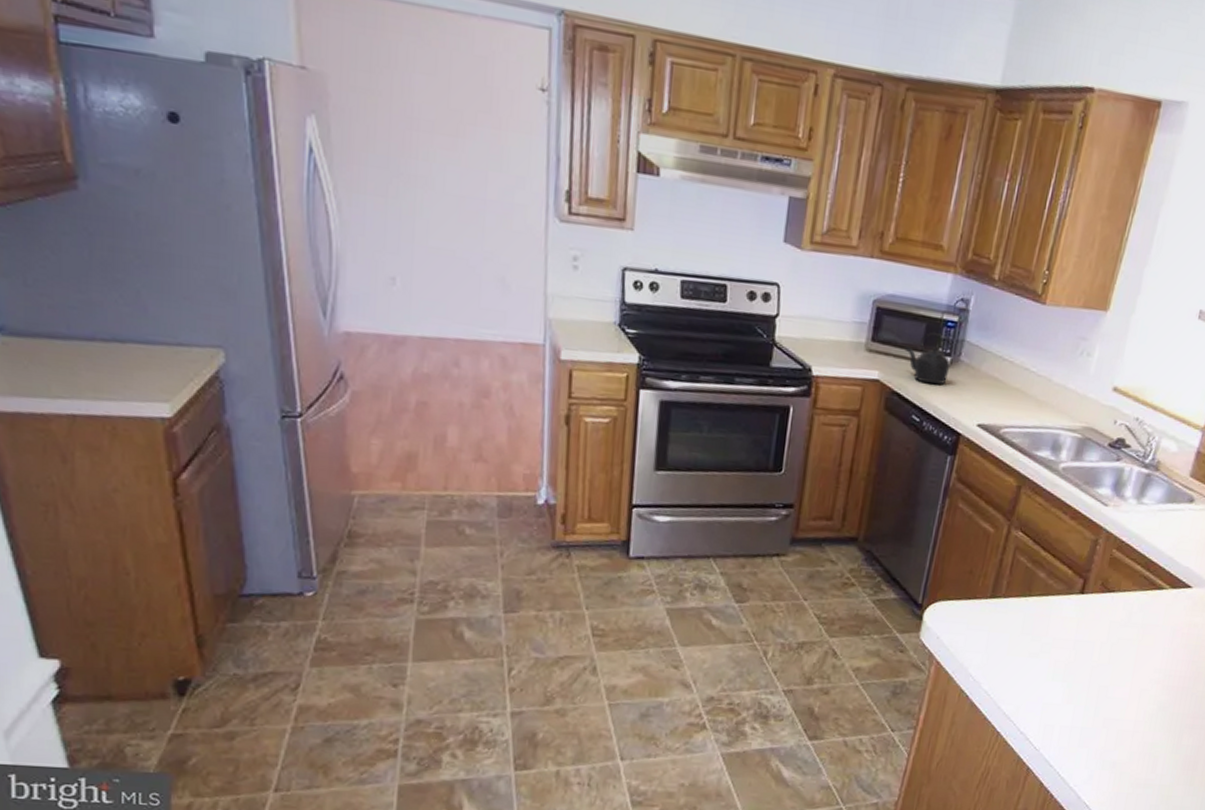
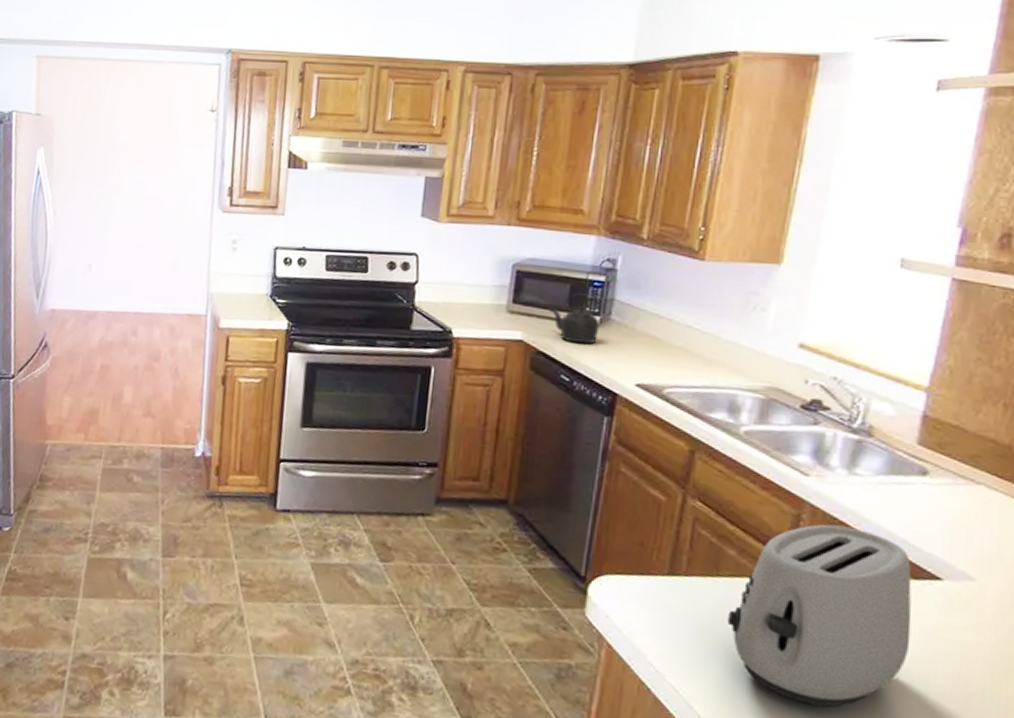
toaster: none [1033,547,1173,697] -> present [727,524,912,708]

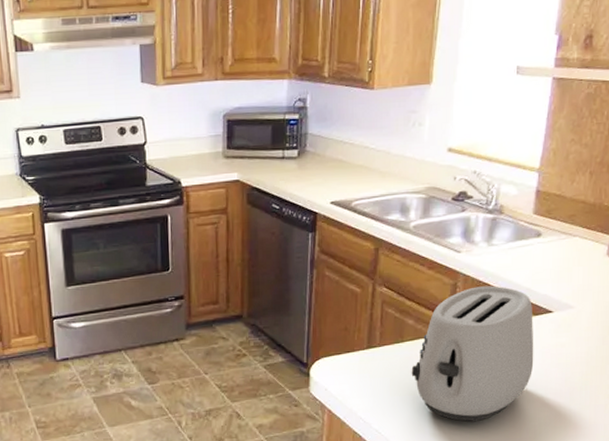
kettle: present [548,293,602,344] -> none [257,132,299,176]

